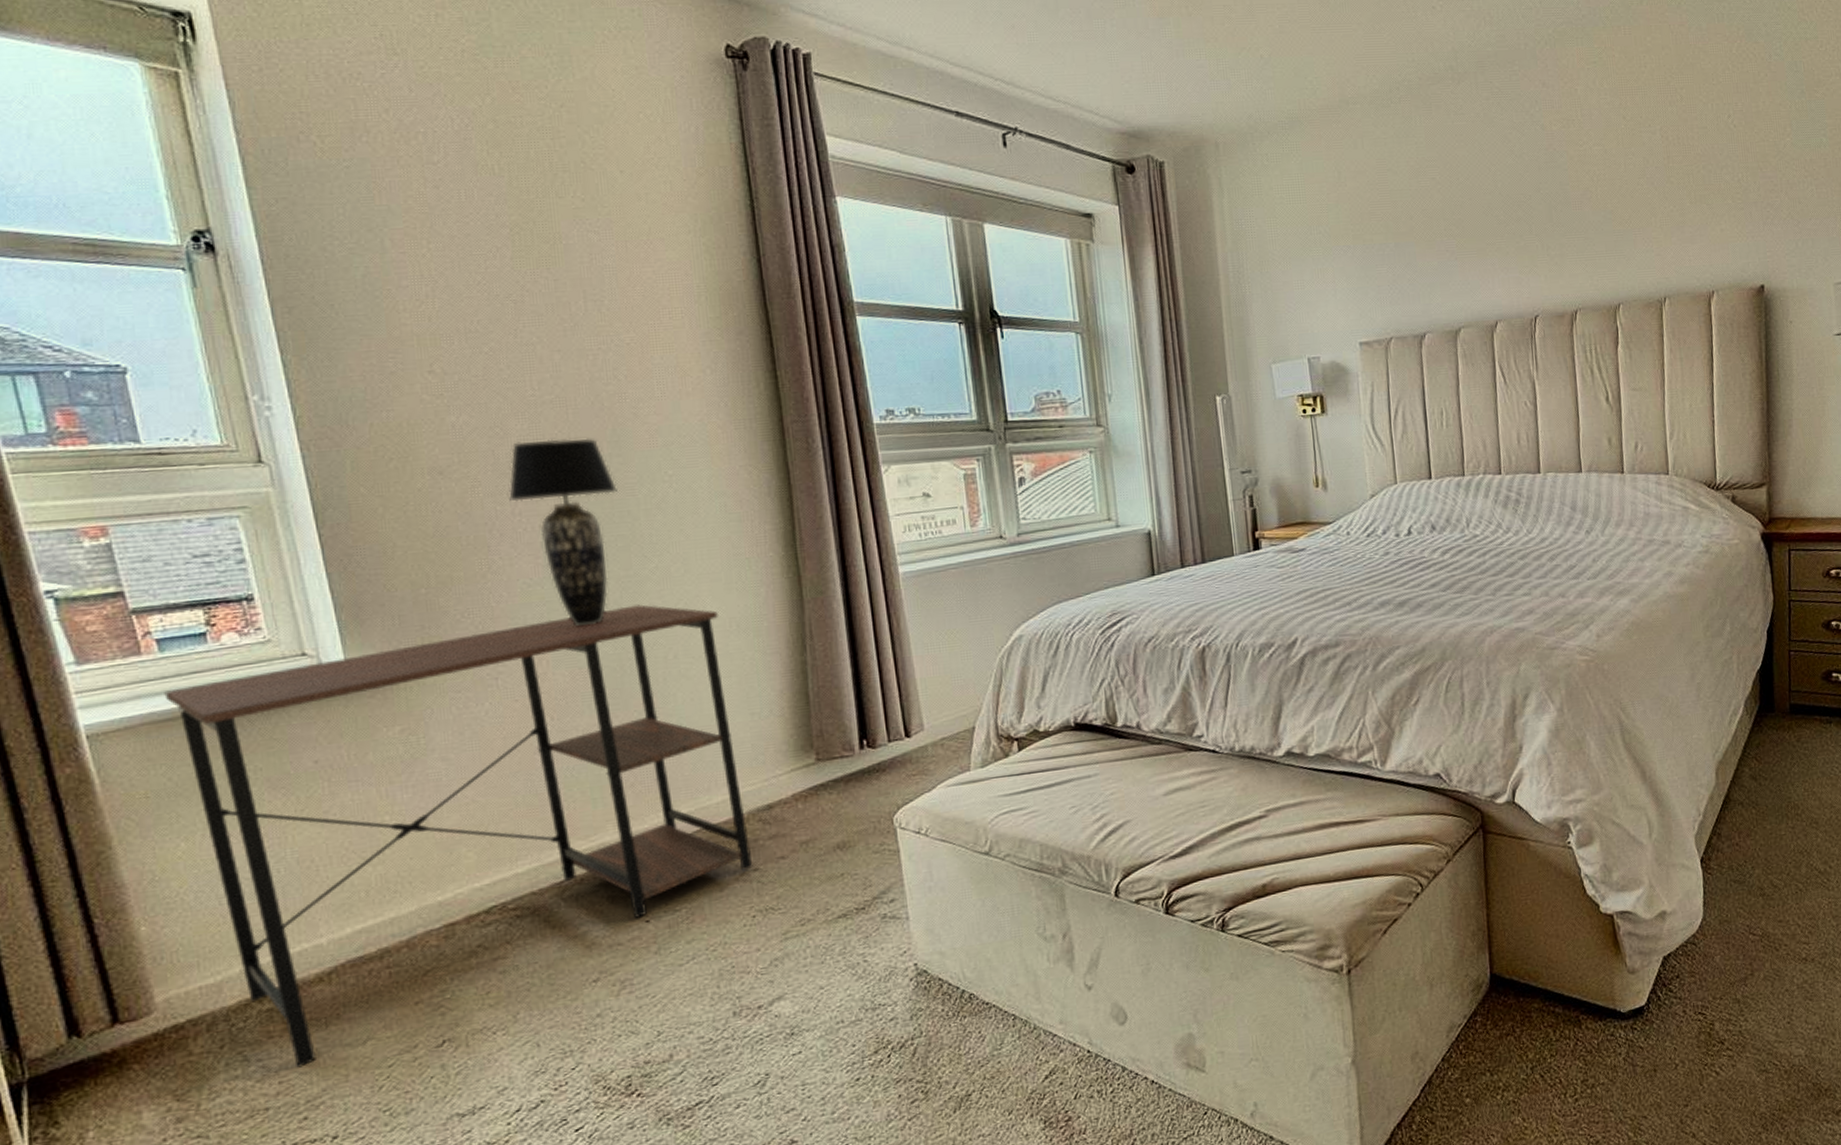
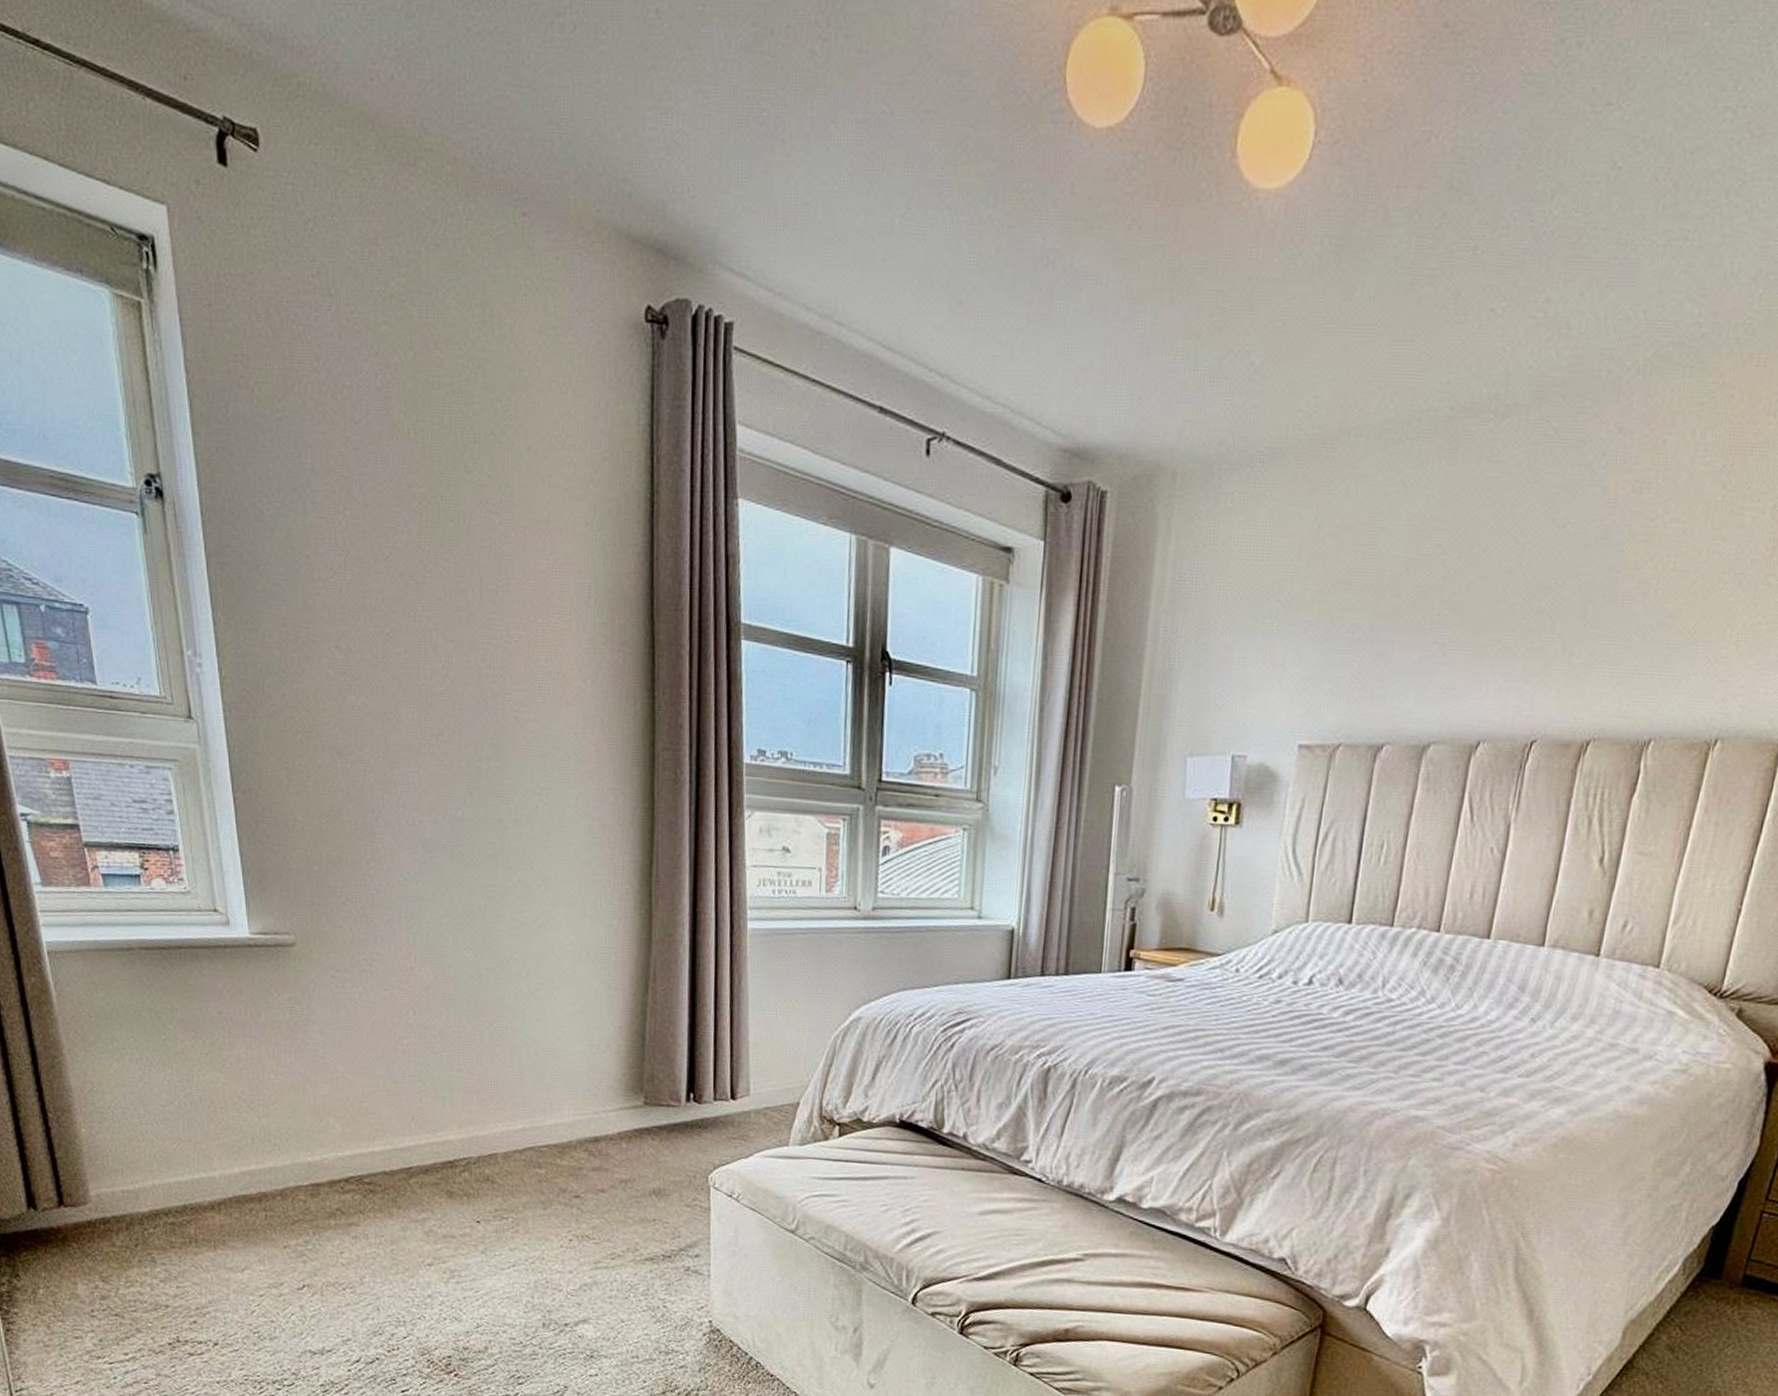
desk: present [164,604,753,1068] -> none [106,915,575,1279]
table lamp: present [508,438,617,627] -> none [396,731,492,929]

